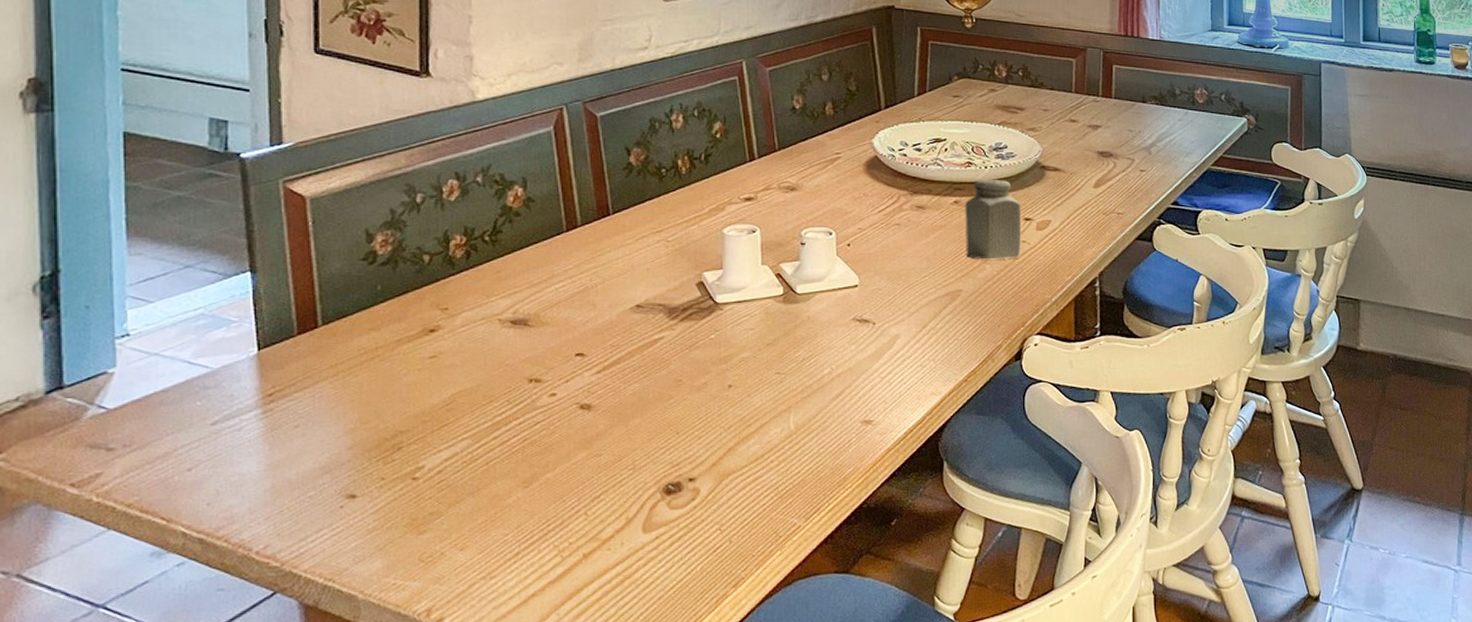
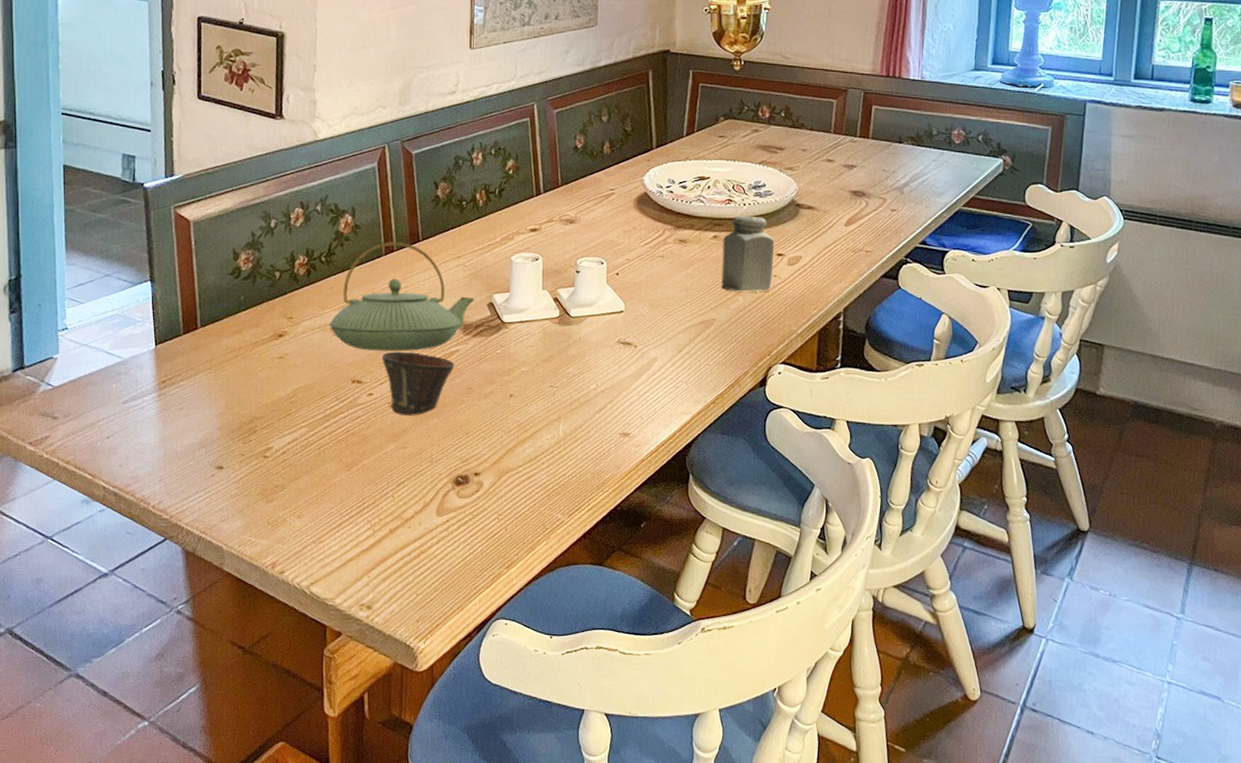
teapot: none [496,216,681,343] -> present [329,242,475,352]
cup: none [566,342,659,417] -> present [381,351,455,416]

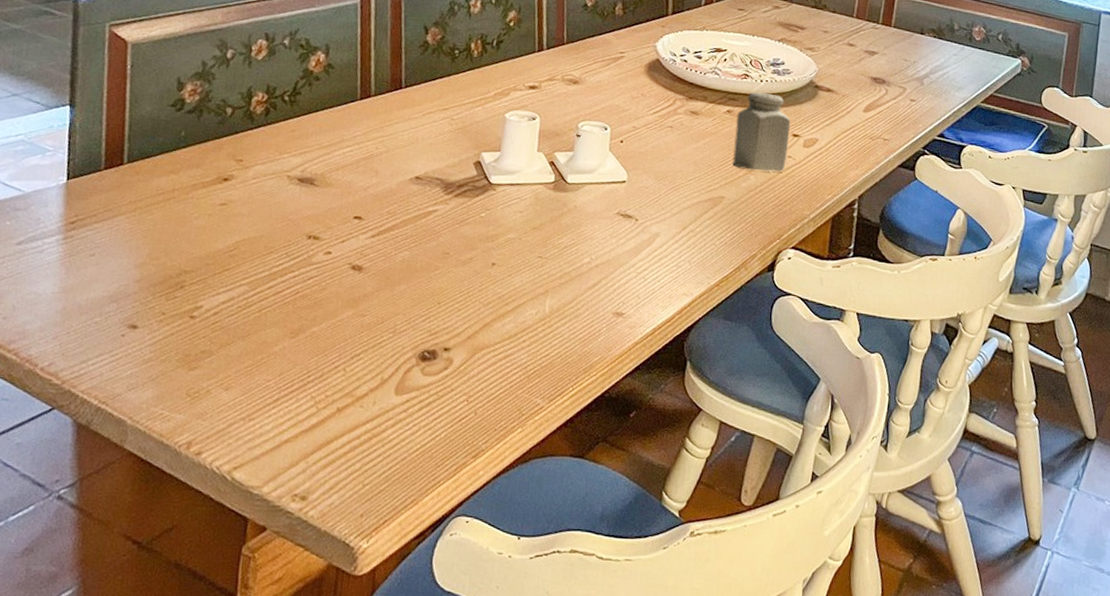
teapot: present [329,242,475,352] -> none [286,86,460,208]
cup: present [381,351,455,416] -> none [345,206,431,280]

